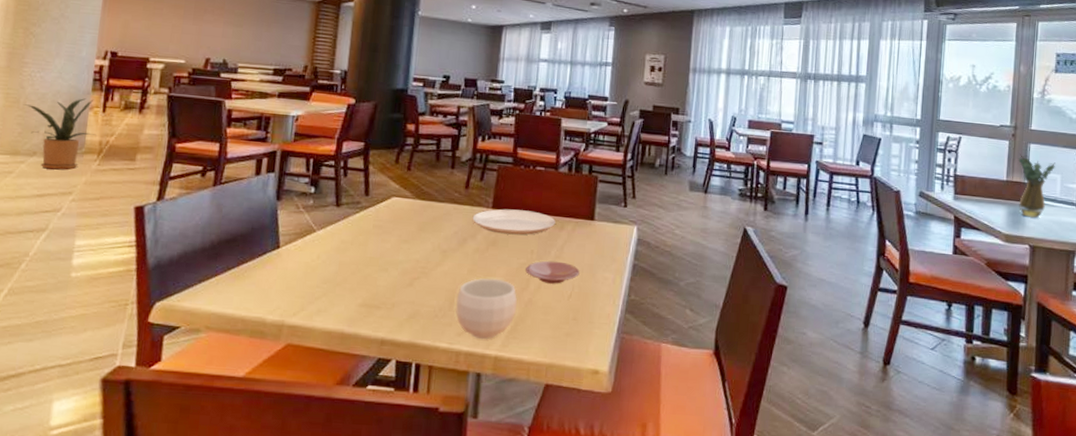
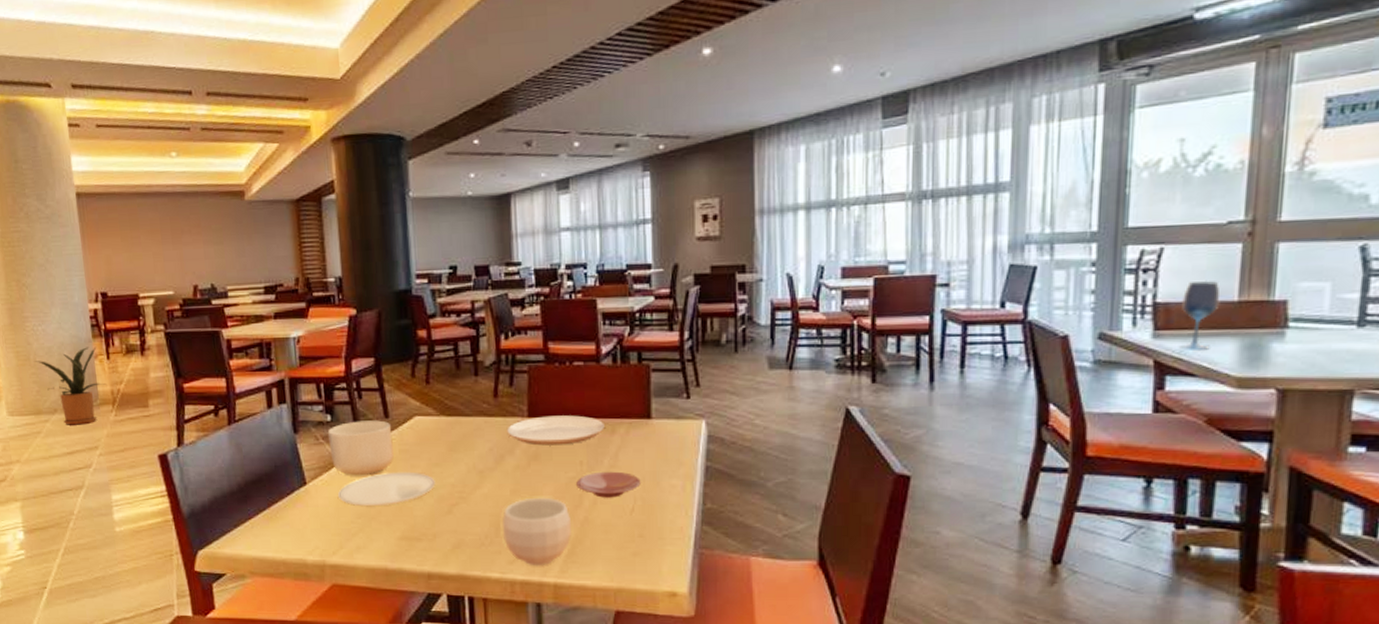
cup: none [308,195,370,245] -> present [328,420,394,476]
plate: none [308,244,402,275] -> present [338,471,436,507]
wineglass: none [969,163,996,213] -> present [1178,280,1221,352]
vase: present [1018,153,1055,218] -> none [1259,259,1322,351]

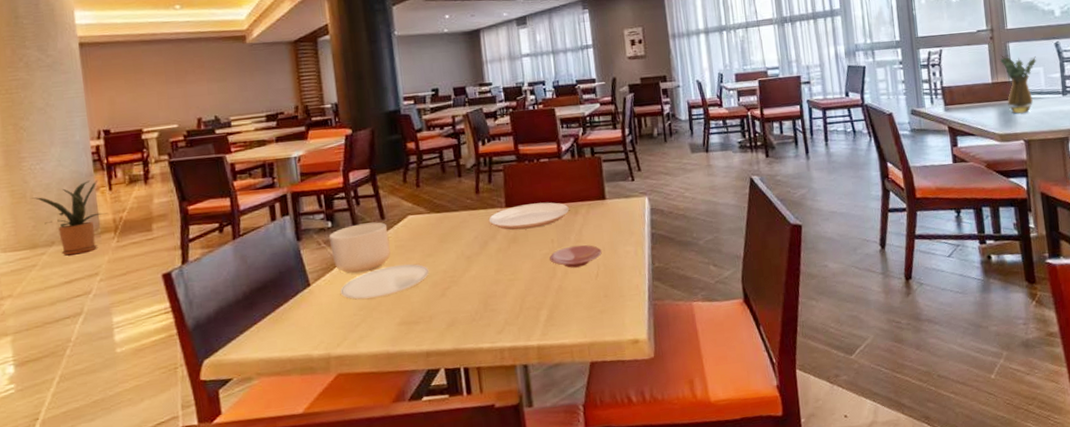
cup: present [502,497,573,565] -> none [489,272,550,333]
wineglass: present [1178,280,1221,352] -> none [958,70,981,119]
vase: none [1259,259,1322,351] -> present [1000,54,1036,114]

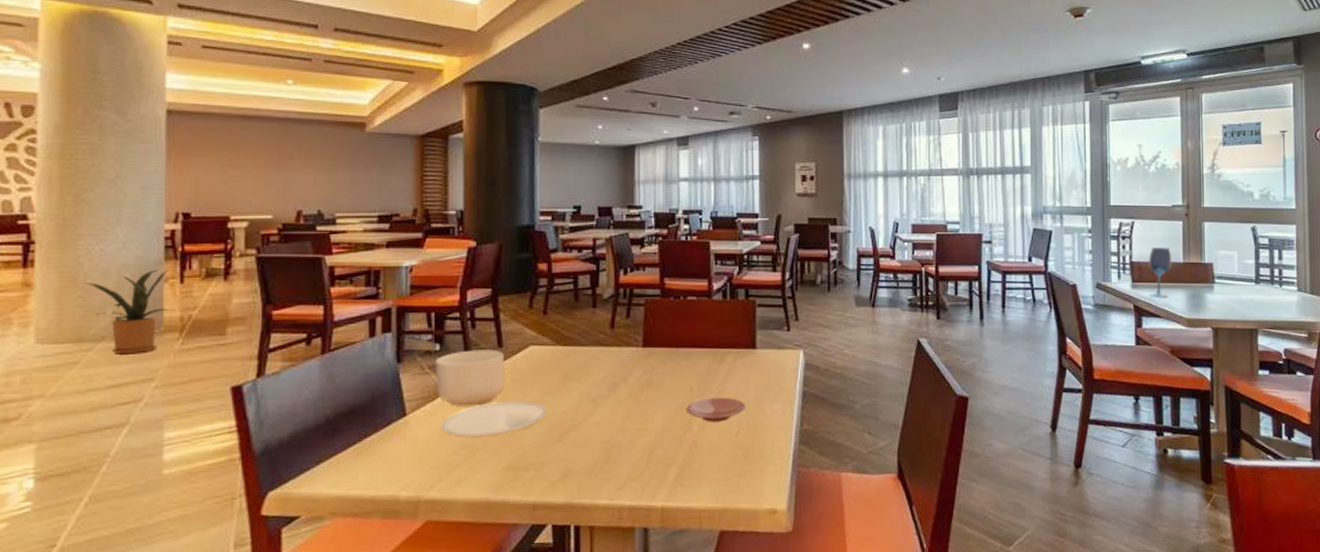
plate: present [488,202,569,230] -> none [622,345,714,374]
wineglass: none [958,70,981,119] -> present [1148,246,1172,299]
vase: present [1000,54,1036,114] -> none [1194,233,1231,300]

